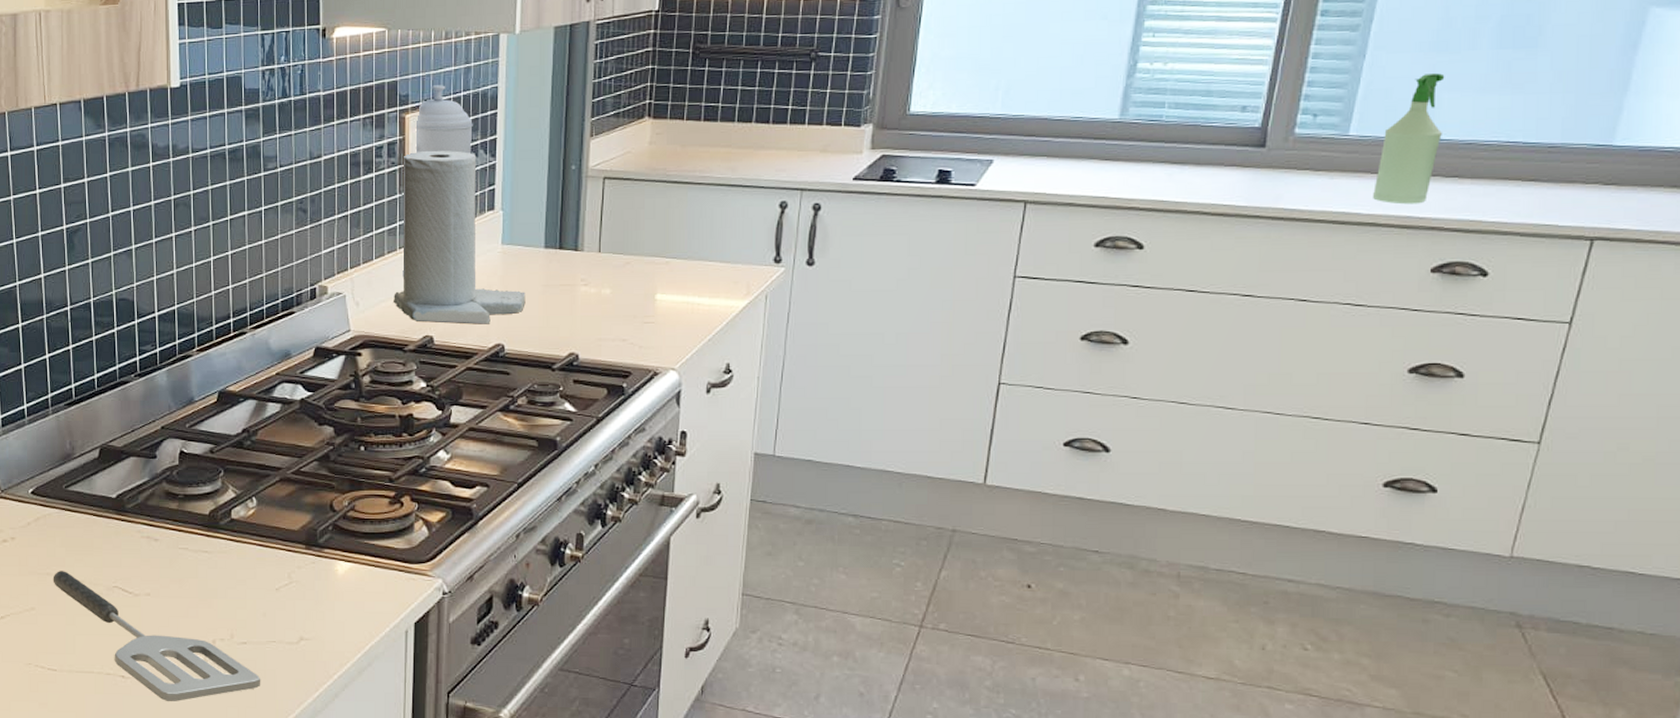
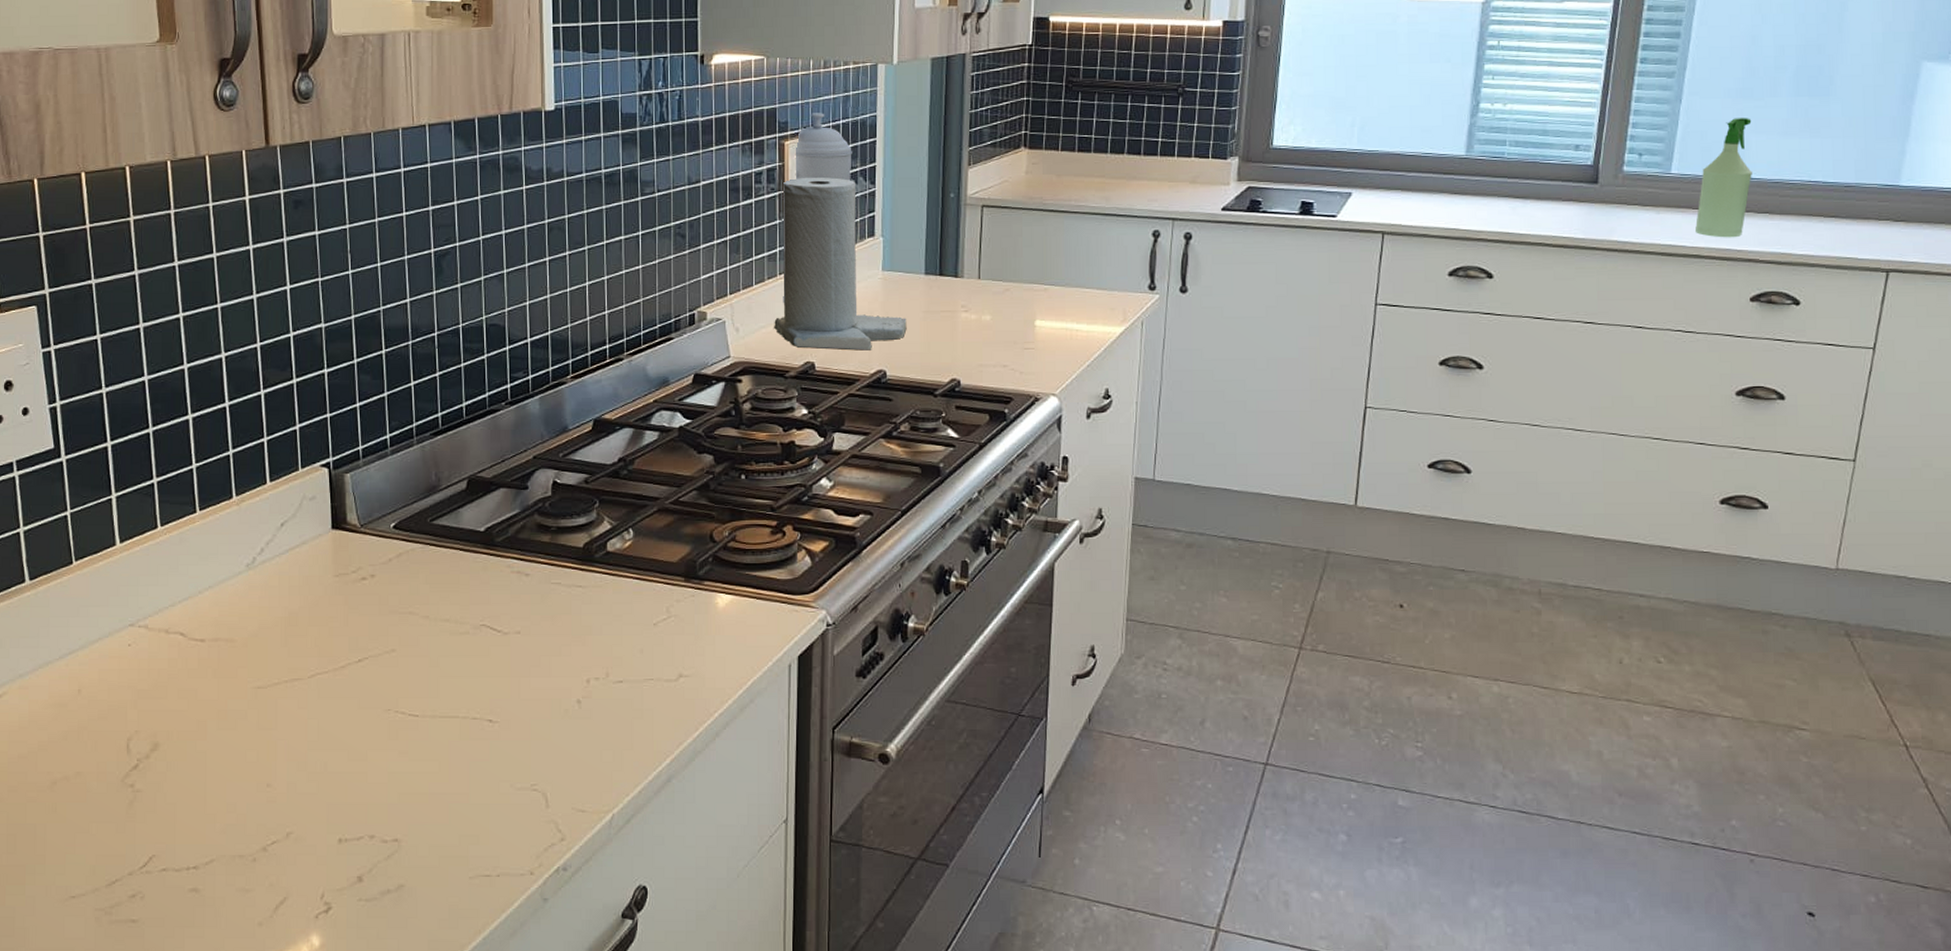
spatula: present [53,571,261,702] -> none [415,609,638,747]

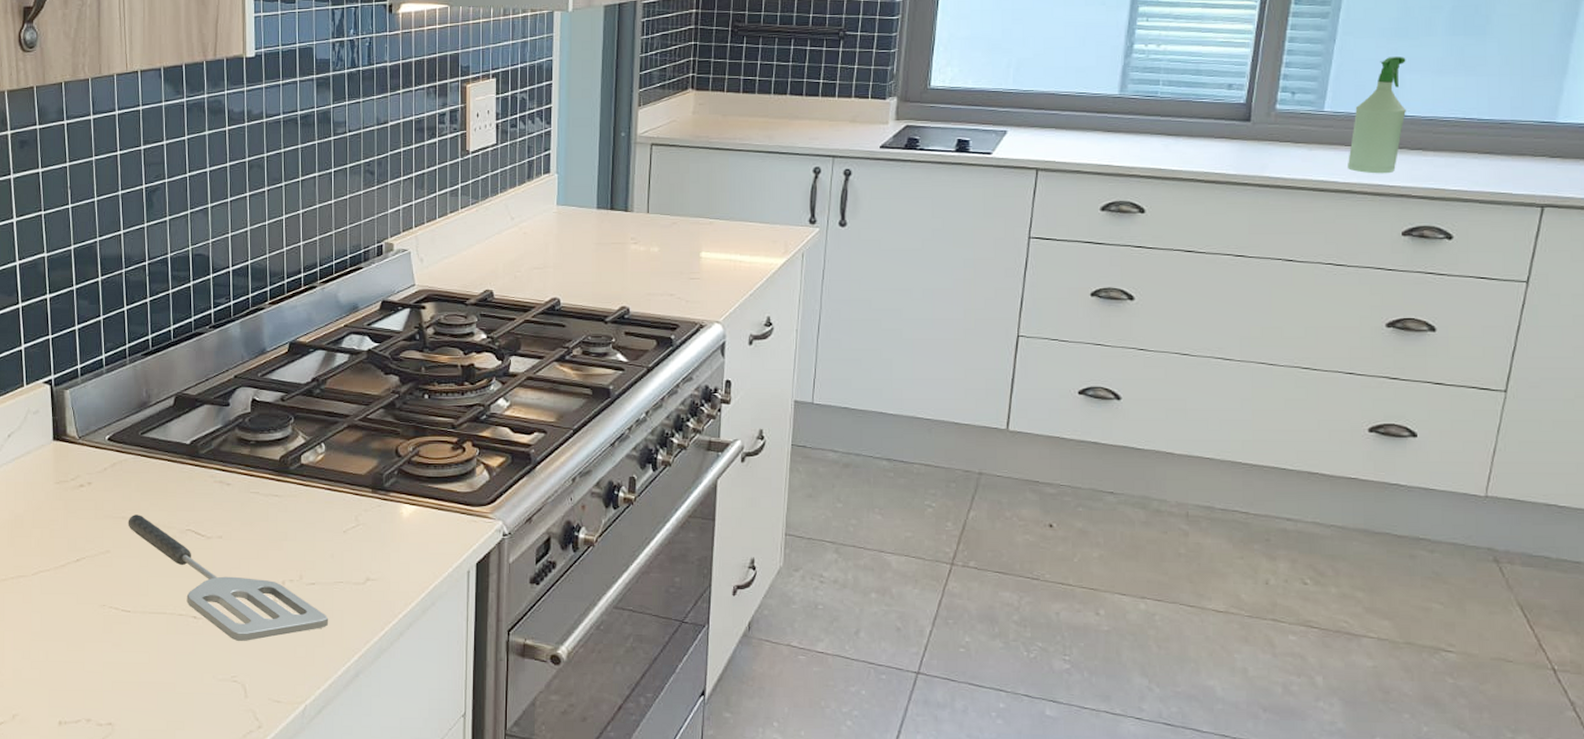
spatula: none [415,609,638,747] -> present [128,515,329,642]
paper towel: present [773,177,907,351] -> none [455,117,580,280]
canister: present [781,113,852,304] -> none [463,57,530,236]

